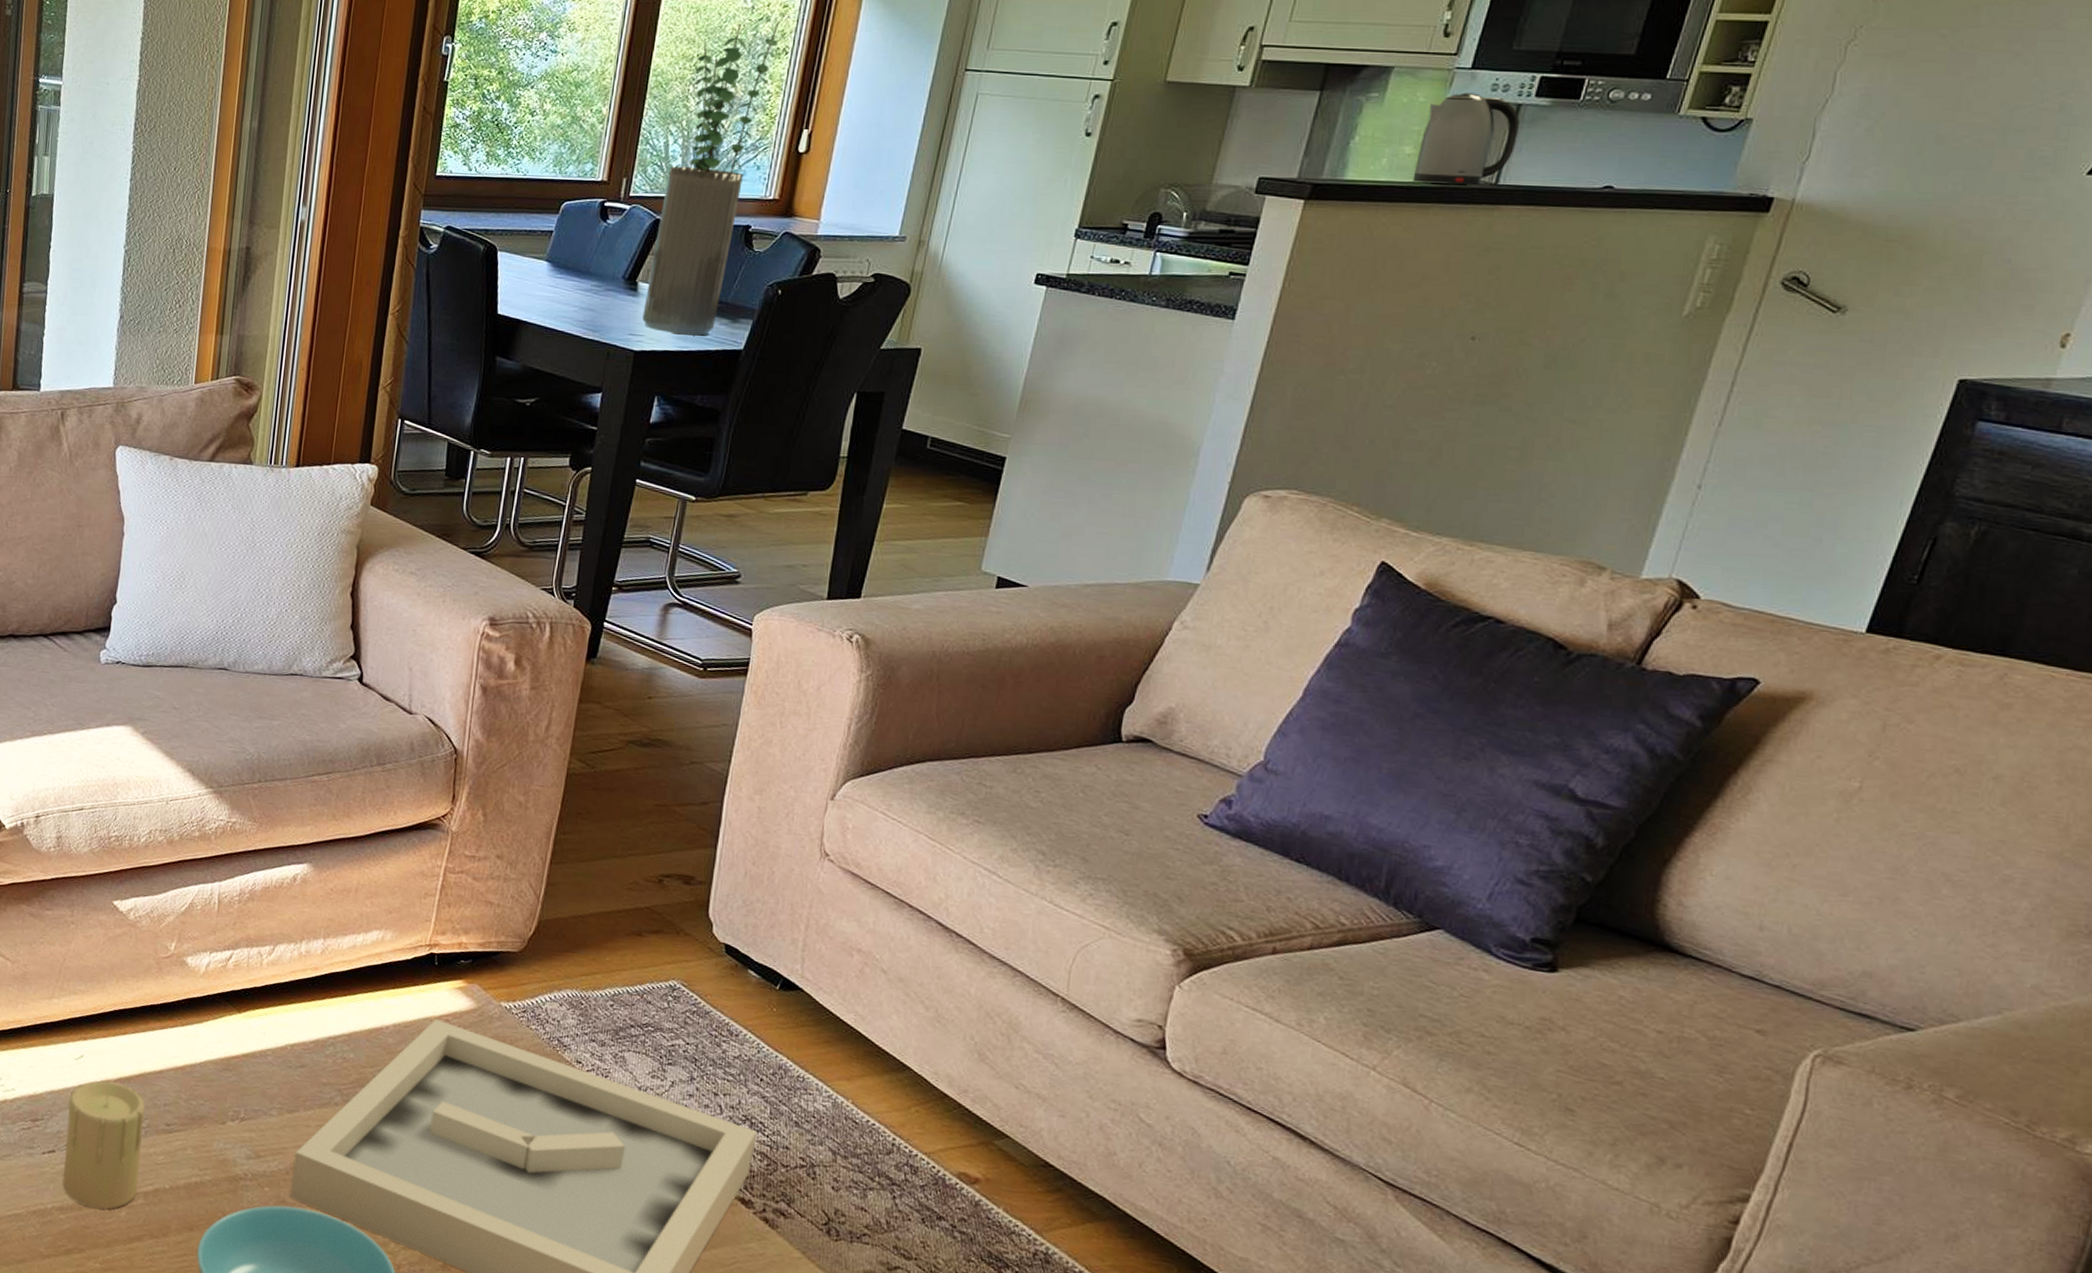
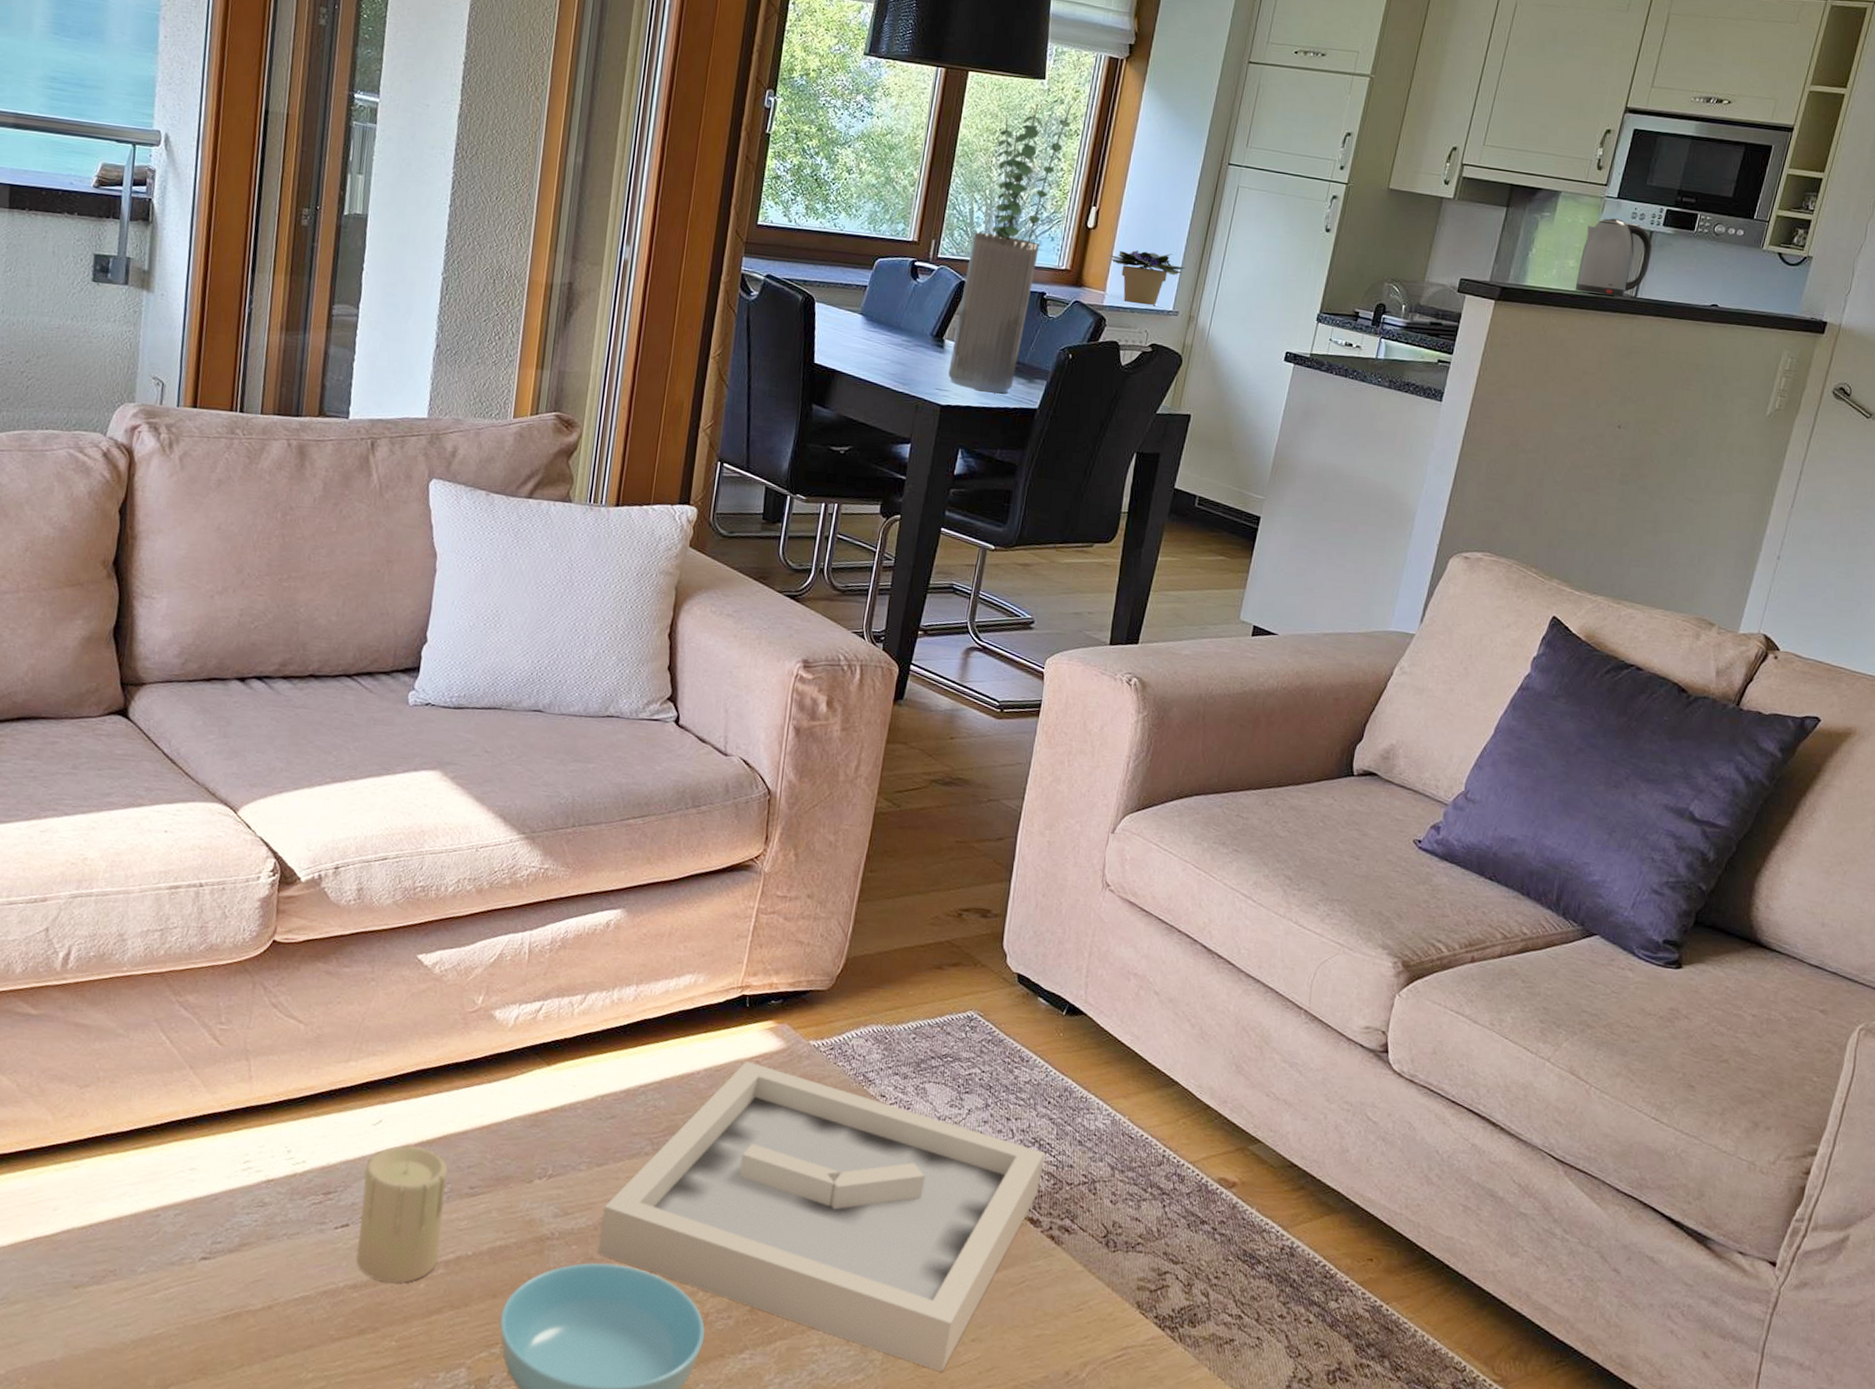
potted flower: none [823,173,915,232] -> present [1109,250,1186,306]

